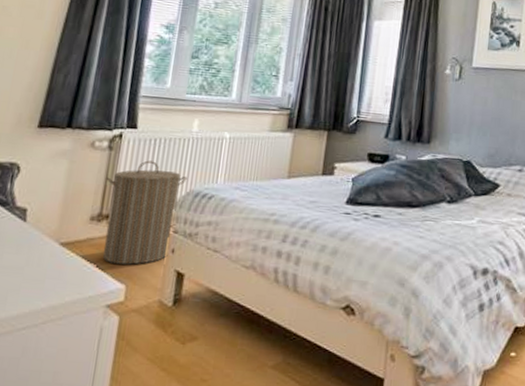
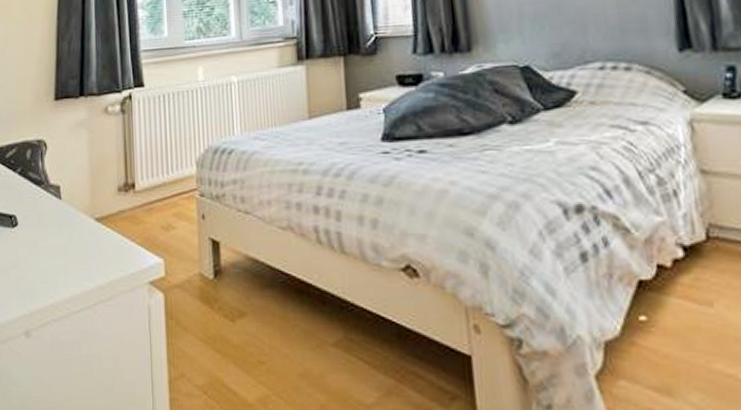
laundry hamper: present [102,160,187,265] -> none [125,119,203,236]

